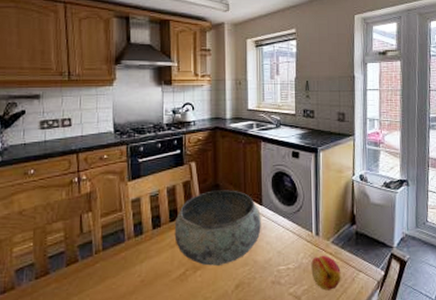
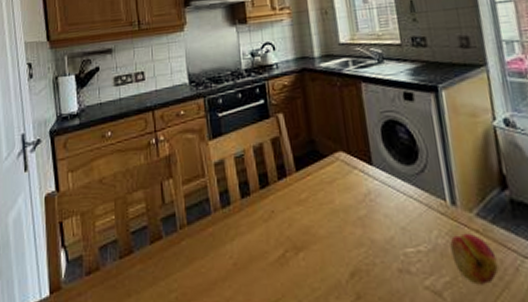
bowl: present [174,190,261,267] -> none [266,146,375,247]

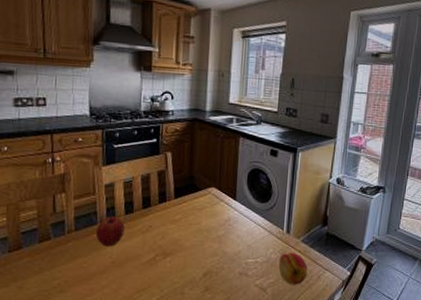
apple: none [211,200,243,244] -> present [96,214,125,247]

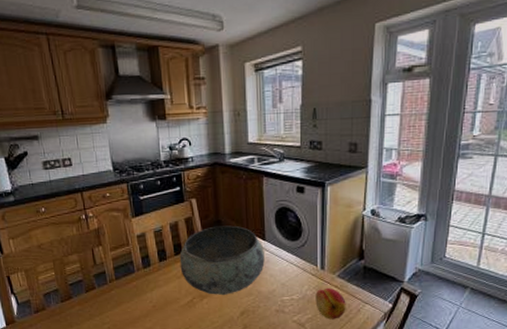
apple: present [96,214,125,247] -> none [135,262,161,293]
bowl: none [146,181,234,255] -> present [179,225,265,296]

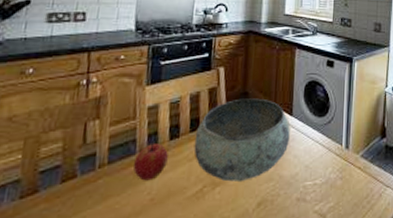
apple: none [135,262,161,293] -> present [133,141,168,181]
fruit: present [315,287,346,320] -> none [338,169,369,208]

